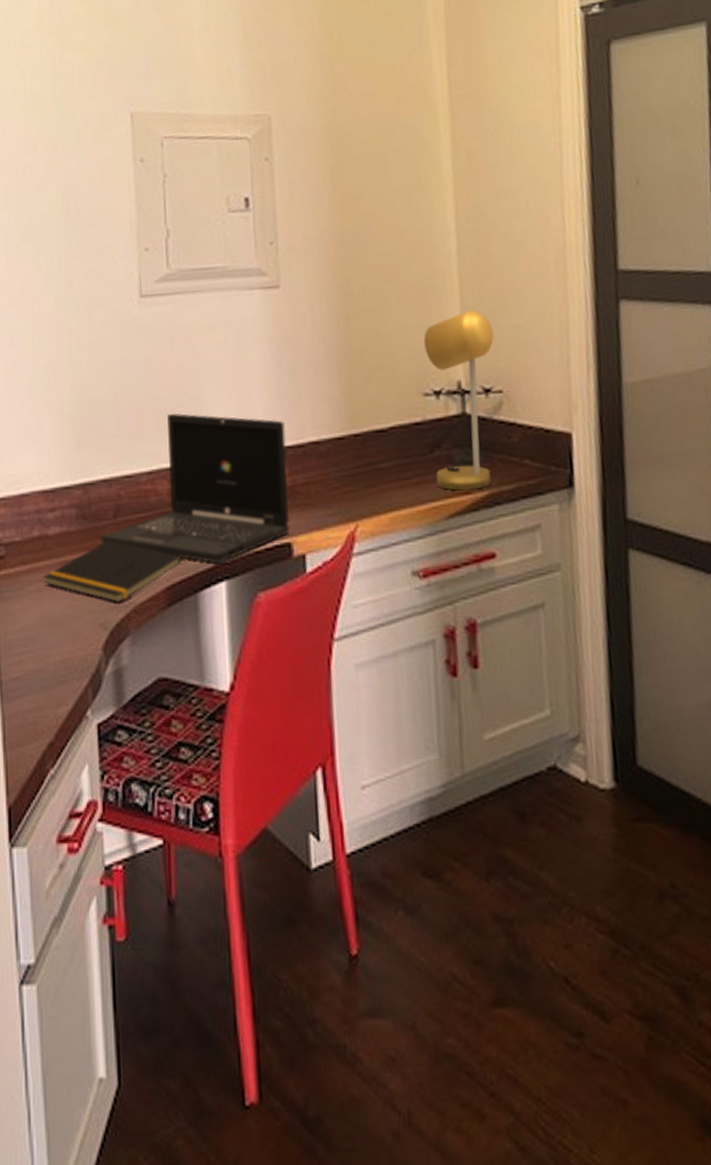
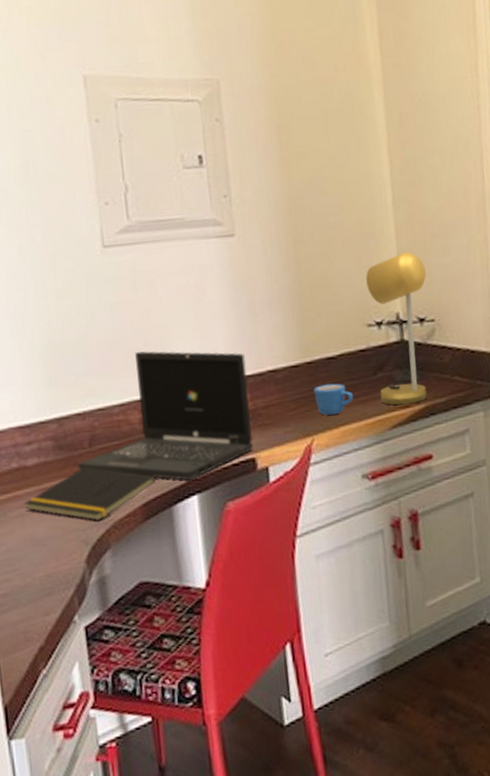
mug: none [360,460,406,498] -> present [313,383,354,415]

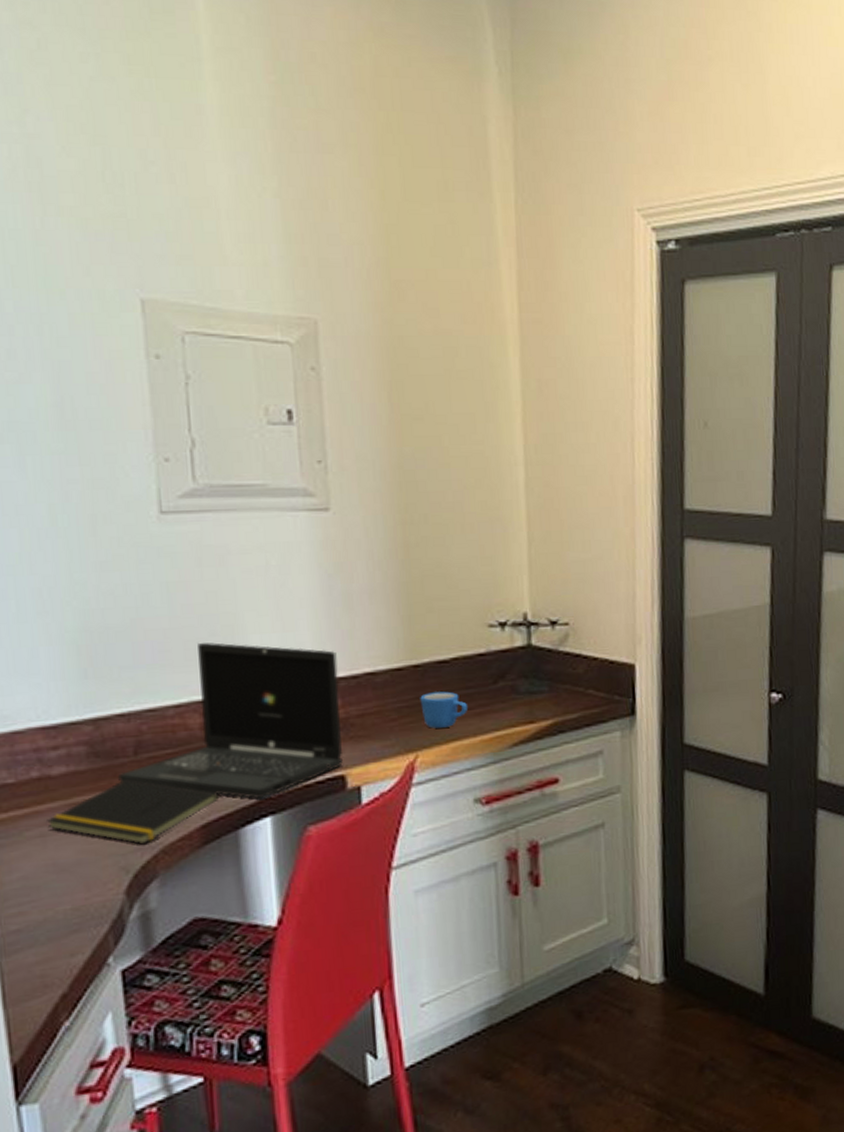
desk lamp: present [366,251,427,405] -> none [489,542,561,720]

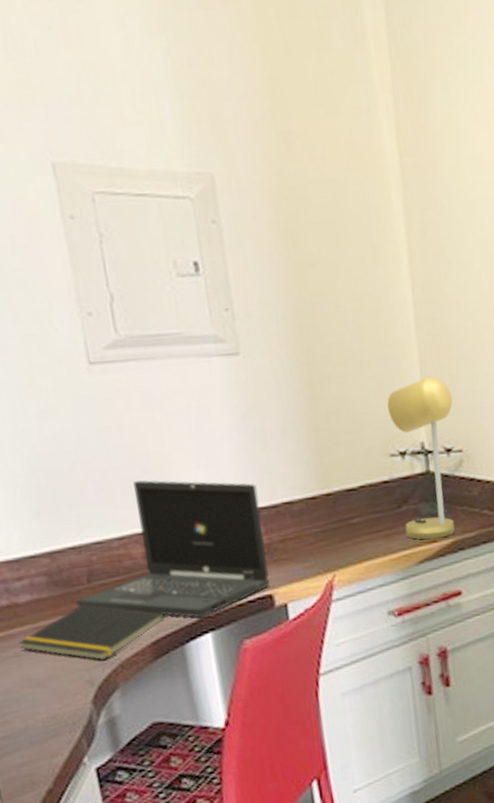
mug: present [420,691,469,728] -> none [333,516,377,550]
desk lamp: none [489,542,561,720] -> present [387,376,455,540]

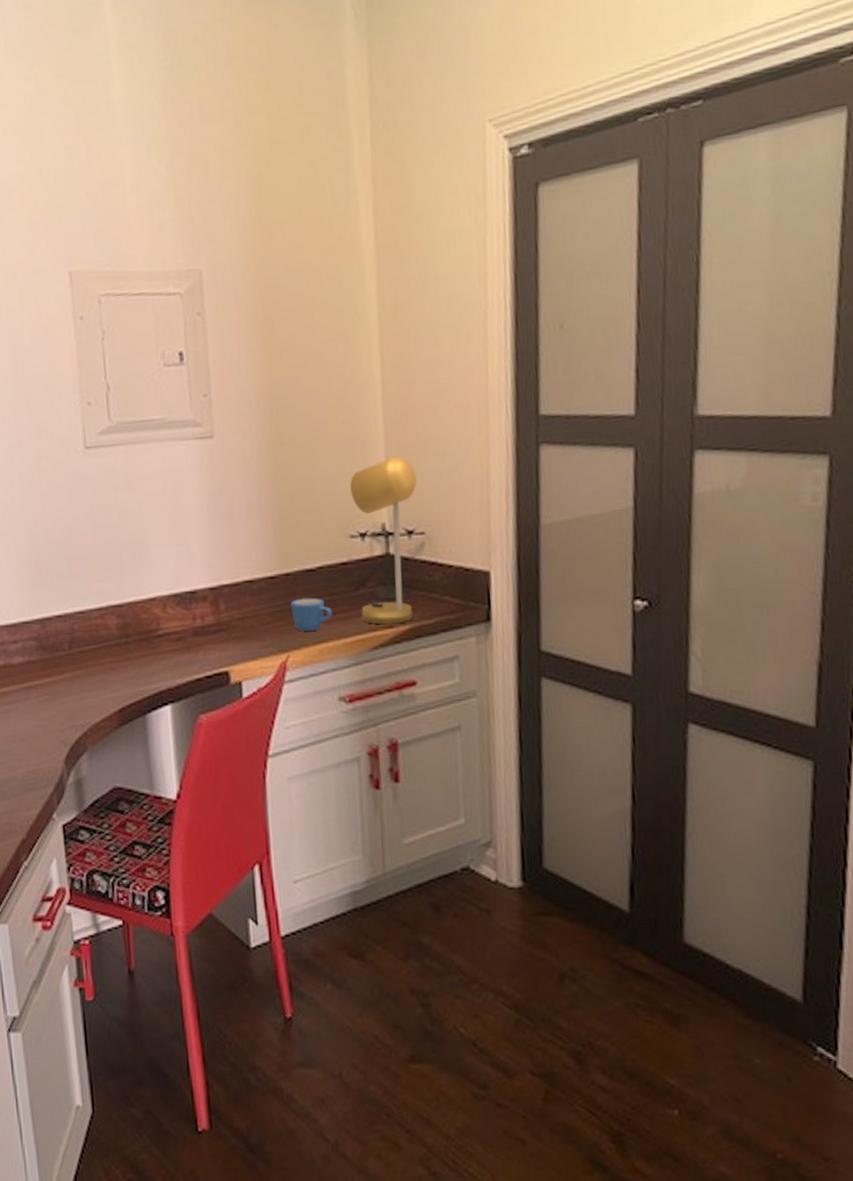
notepad: present [19,604,166,661] -> none [10,669,132,723]
laptop: present [76,480,270,618] -> none [58,556,227,690]
mug: none [333,516,377,550] -> present [290,597,333,631]

